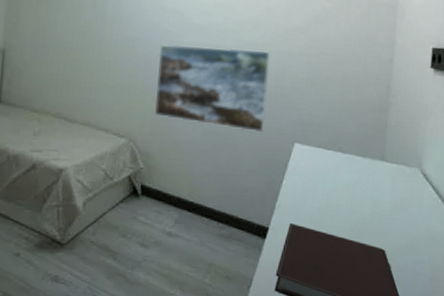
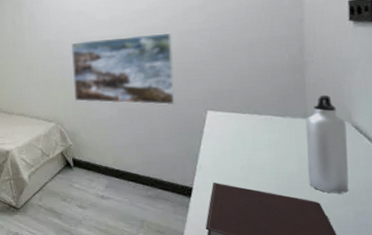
water bottle: none [378,138,416,241] -> present [306,94,349,194]

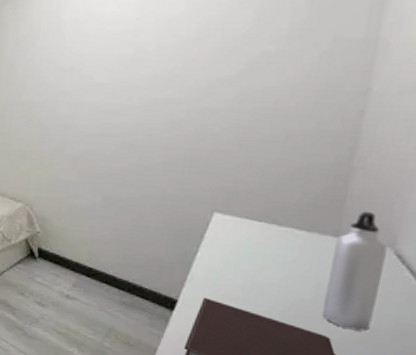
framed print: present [70,32,175,106] -> none [51,106,188,200]

